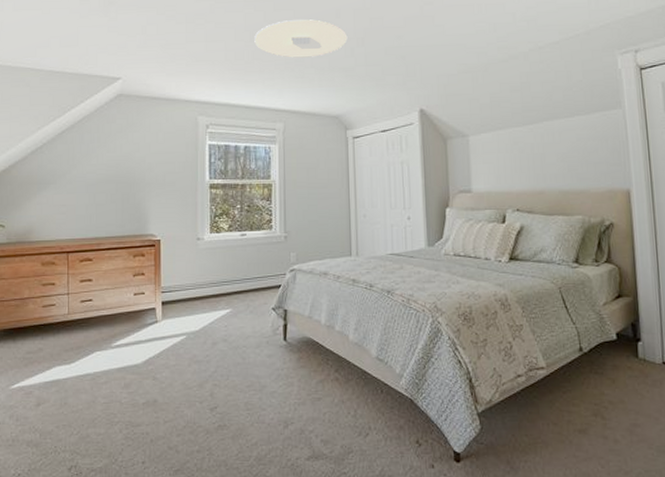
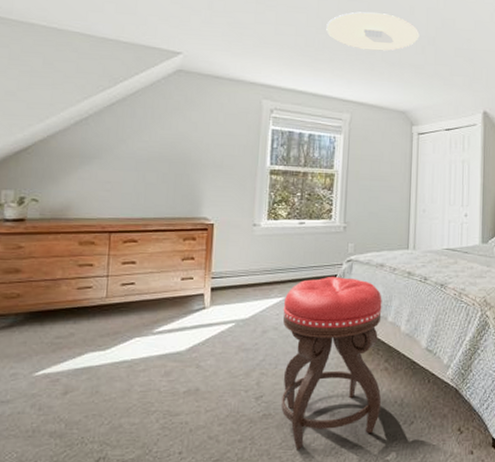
stool: none [231,287,334,461] -> present [281,277,382,450]

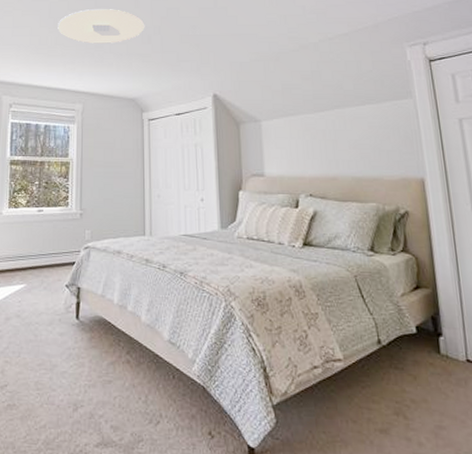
stool: present [281,277,382,450] -> none [24,264,124,445]

